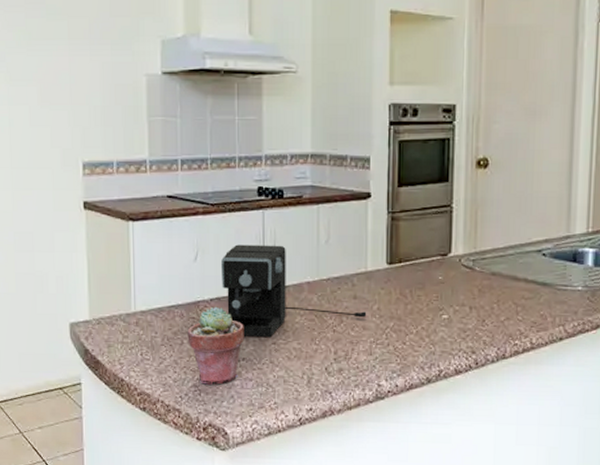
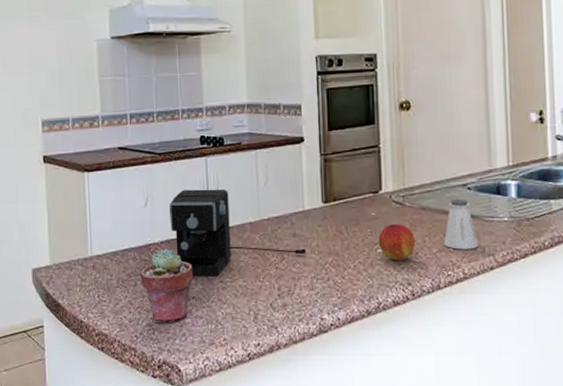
peach: none [444,289,483,328] -> present [378,224,416,261]
saltshaker: none [512,265,549,319] -> present [443,199,479,250]

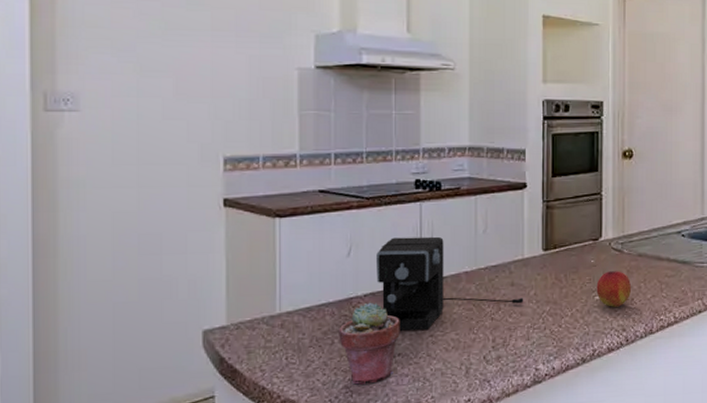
saltshaker: present [443,199,479,250] -> none [657,245,689,295]

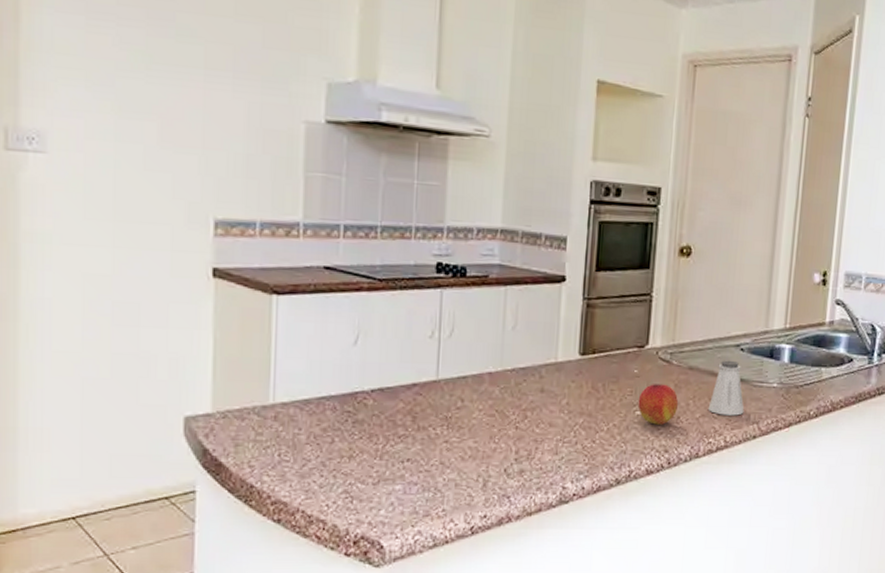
potted succulent: present [339,302,400,385] -> none [340,398,411,490]
coffee maker: present [376,236,524,331] -> none [386,327,555,434]
saltshaker: none [657,245,689,295] -> present [708,360,744,416]

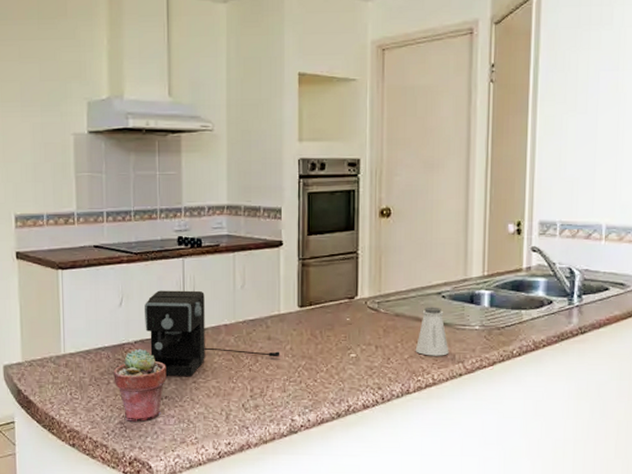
potted succulent: none [340,398,411,490] -> present [113,348,167,422]
coffee maker: none [386,327,555,434] -> present [145,290,280,376]
peach: present [638,384,679,425] -> none [352,330,388,365]

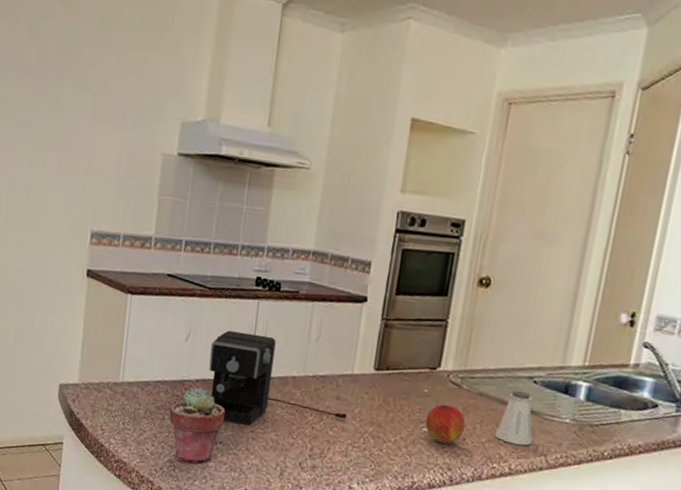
peach: none [352,330,388,365] -> present [425,404,466,444]

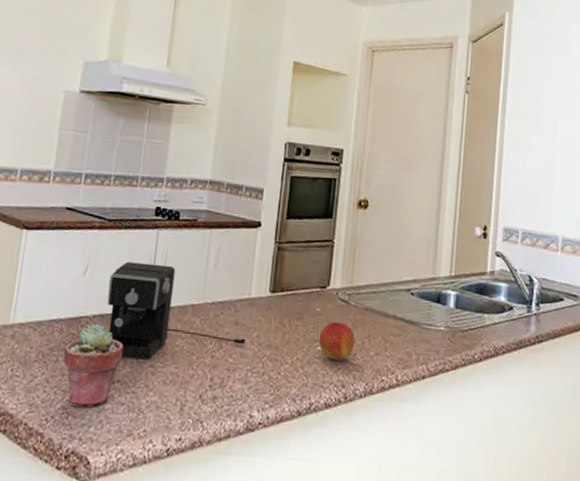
saltshaker: present [494,390,533,446] -> none [381,303,414,356]

